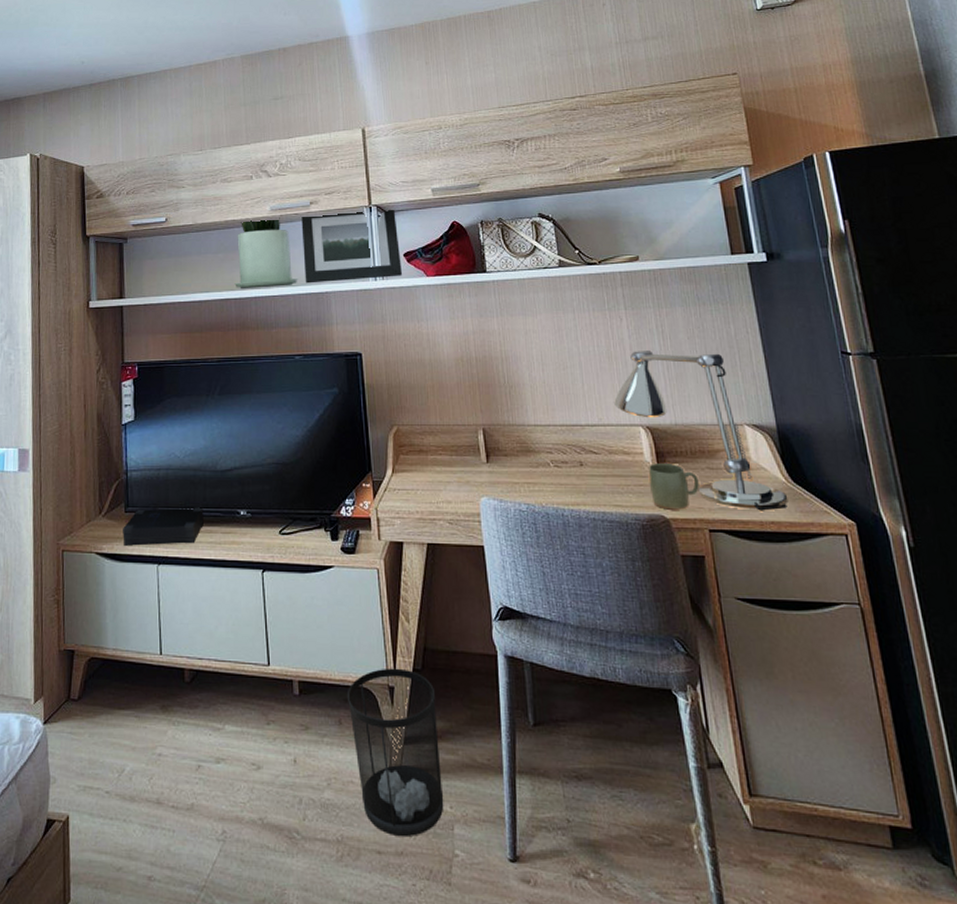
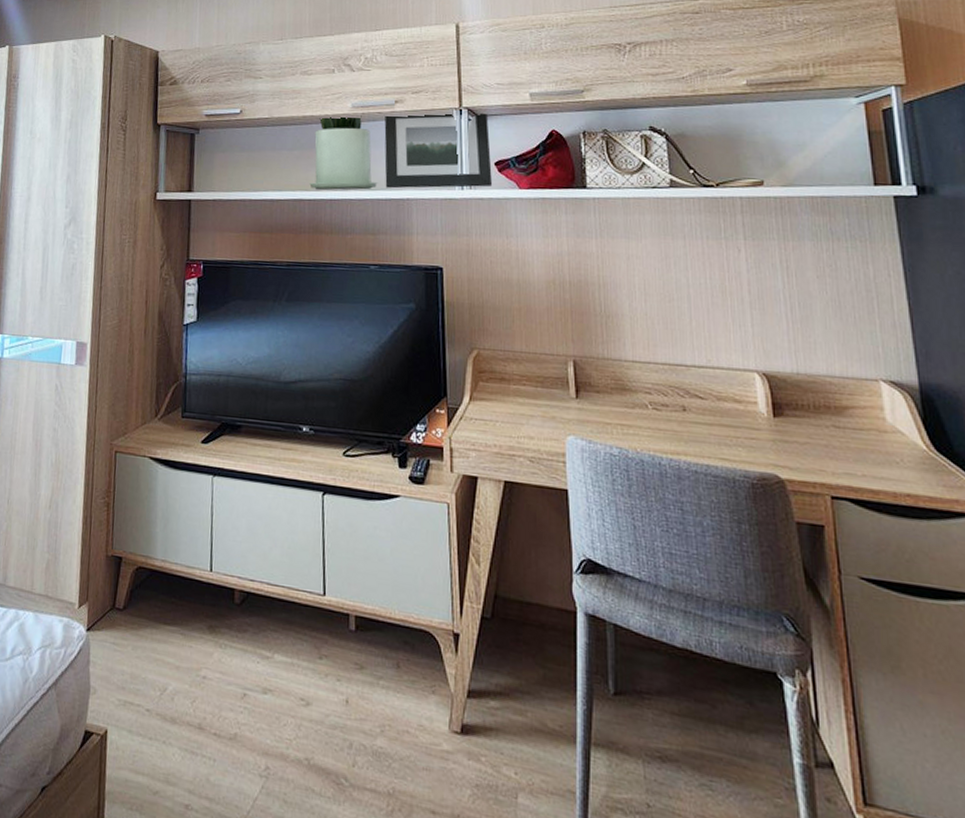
game console: present [123,507,204,547] -> none [178,416,264,458]
waste bin: present [348,668,444,837] -> none [408,612,508,800]
desk lamp: present [613,351,789,511] -> none [725,287,929,482]
mug: present [648,464,700,510] -> none [762,415,822,471]

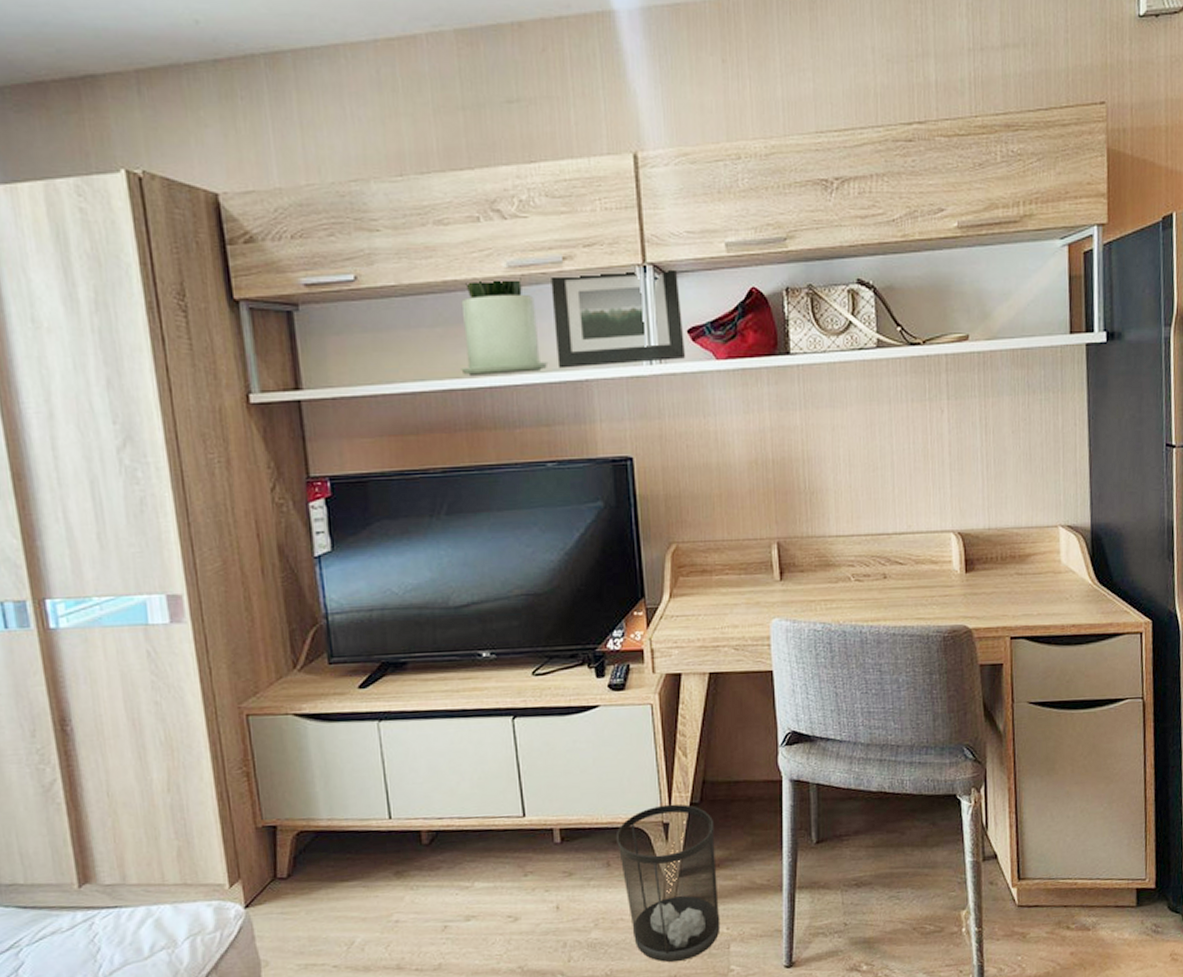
waste bin: none [408,612,508,800] -> present [617,803,721,962]

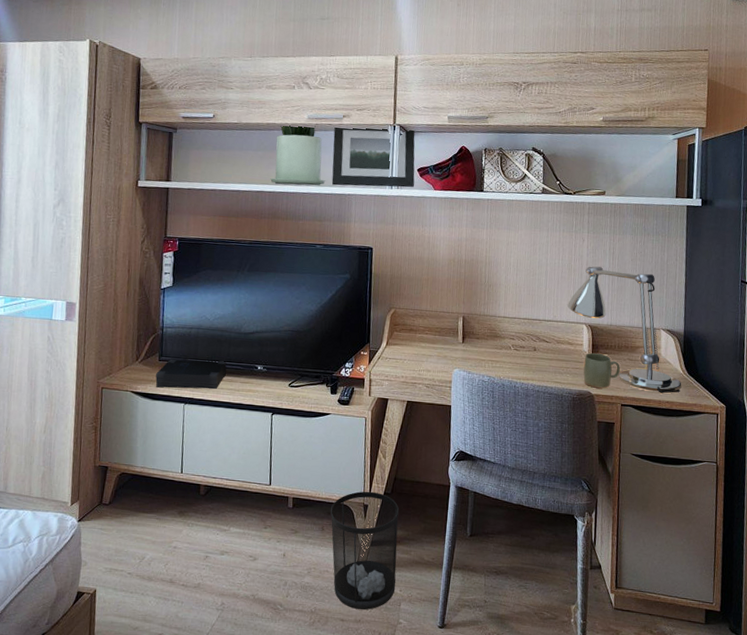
game console: none [328,651,435,705] -> present [155,359,227,390]
desk lamp: none [925,447,1092,615] -> present [566,266,682,394]
mug: none [954,571,1006,620] -> present [583,353,620,389]

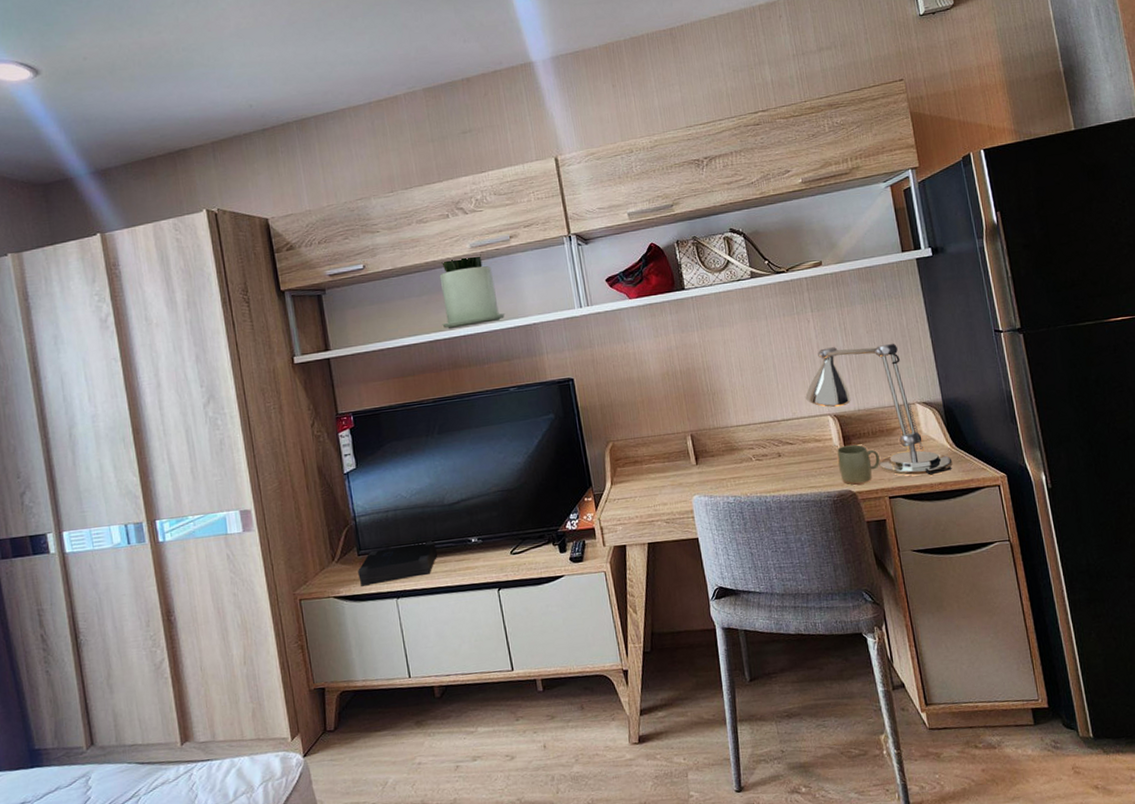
waste bin: present [330,491,400,610] -> none [587,653,678,791]
picture frame: present [331,128,415,188] -> none [502,237,607,317]

